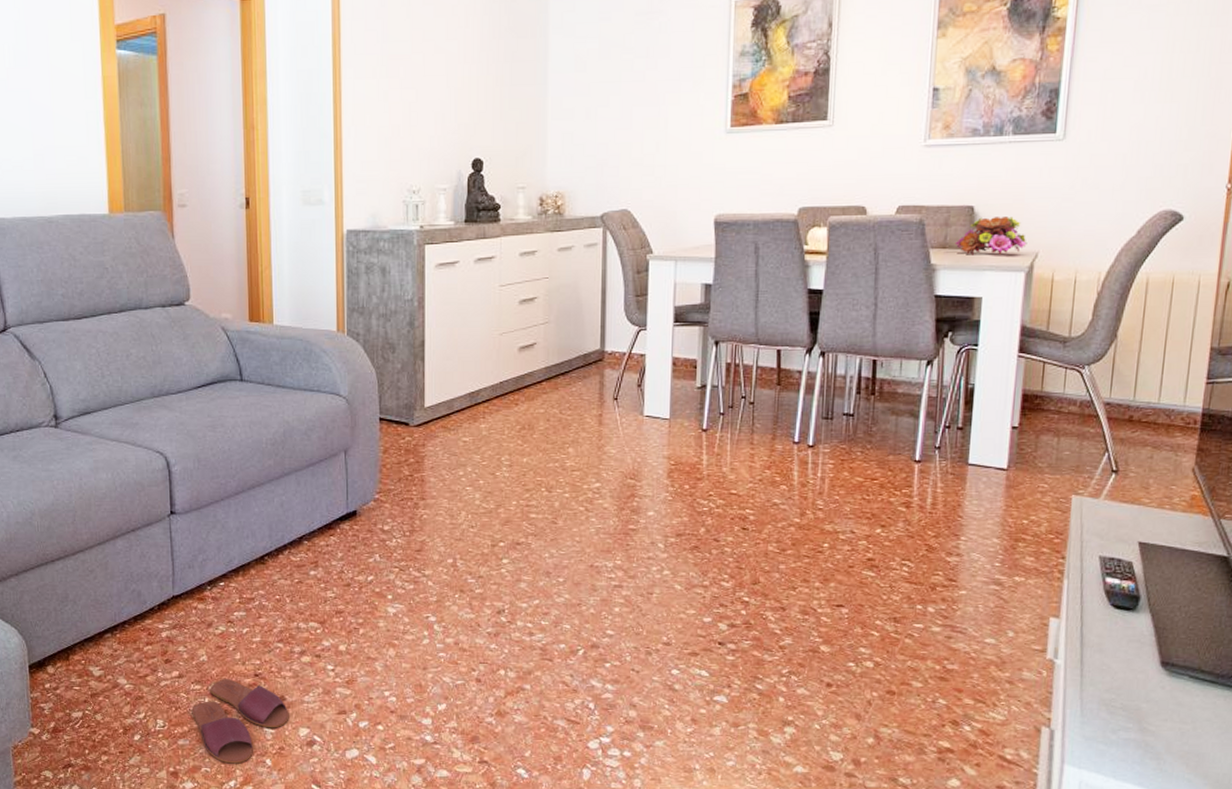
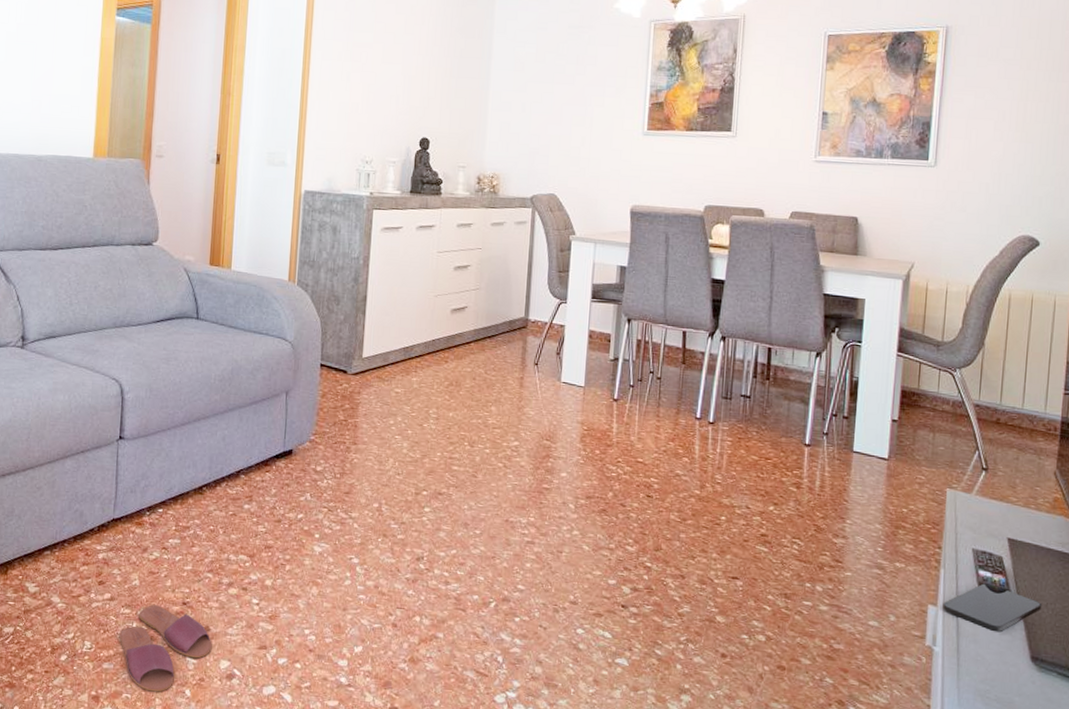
flower bouquet: present [955,216,1027,255] -> none [841,228,904,262]
smartphone: none [1065,591,1174,639] -> present [942,583,1041,632]

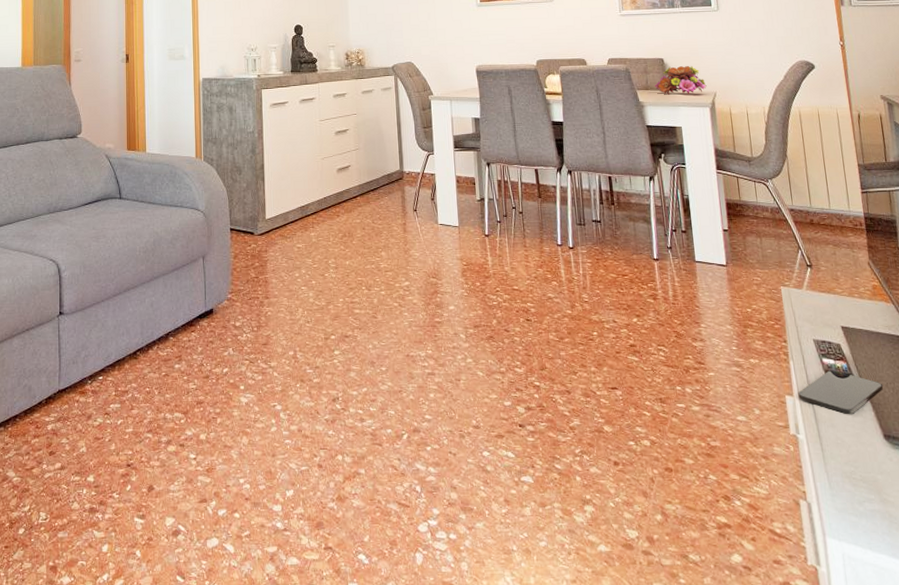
slippers: present [119,604,212,692] -> none [71,468,157,556]
flower bouquet: none [841,228,904,262] -> present [654,66,707,95]

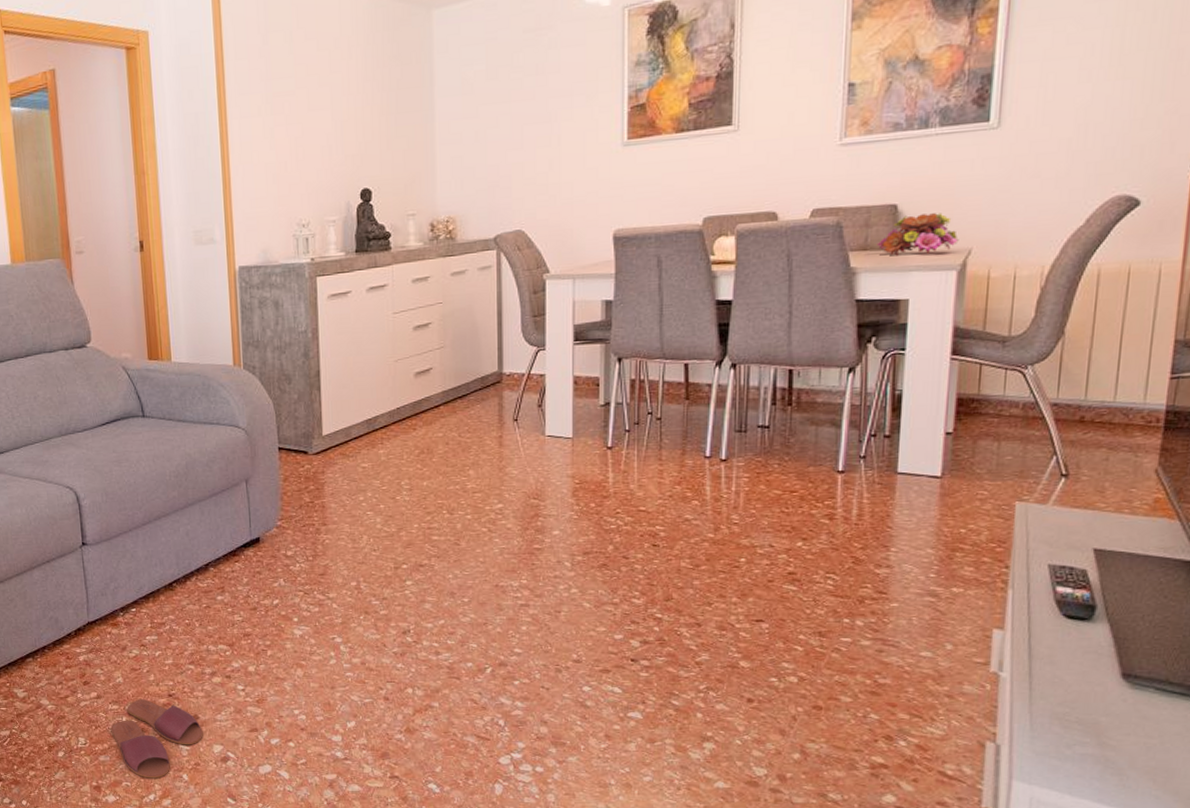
slippers: none [71,468,157,556] -> present [110,698,203,779]
smartphone: present [798,370,883,414] -> none [1011,600,1136,650]

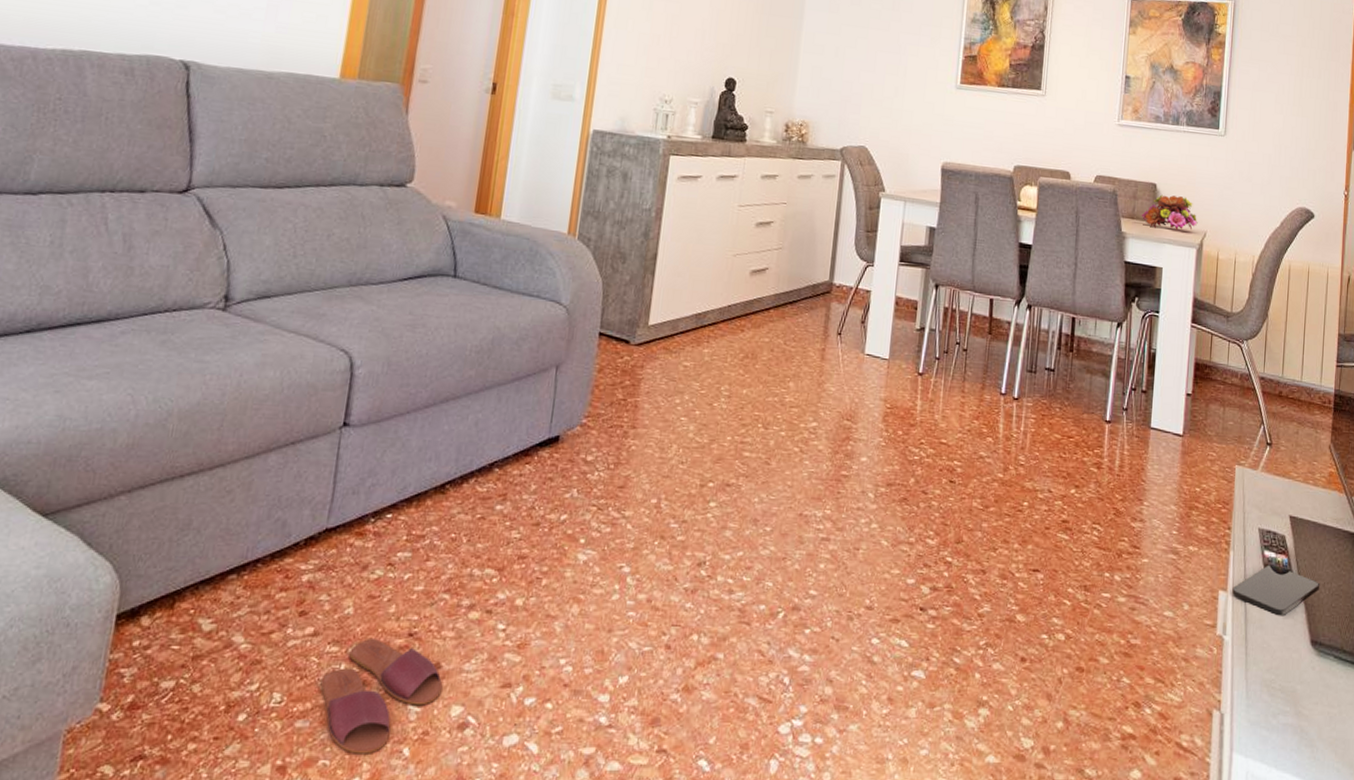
smartphone: none [1011,600,1136,650] -> present [1232,565,1319,615]

